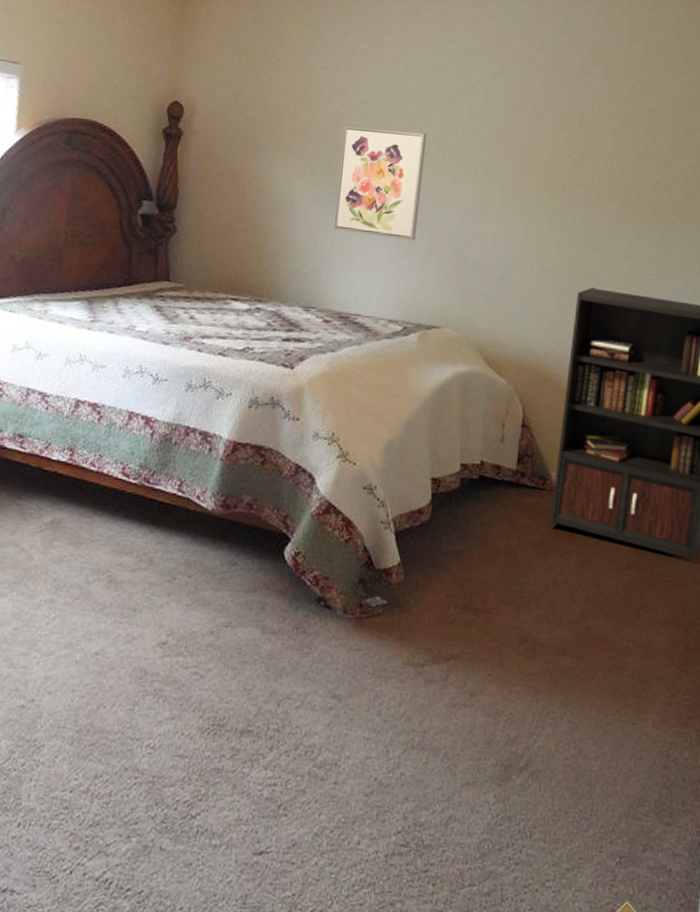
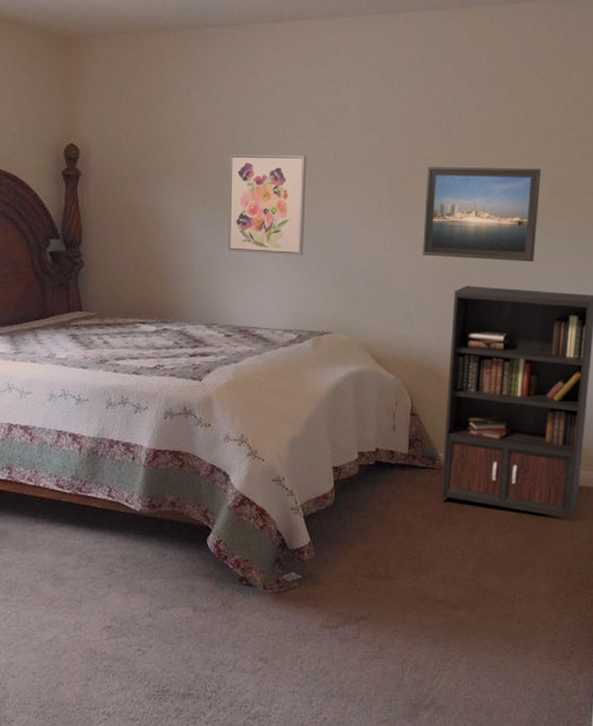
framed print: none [545,156,678,269] -> present [423,167,541,263]

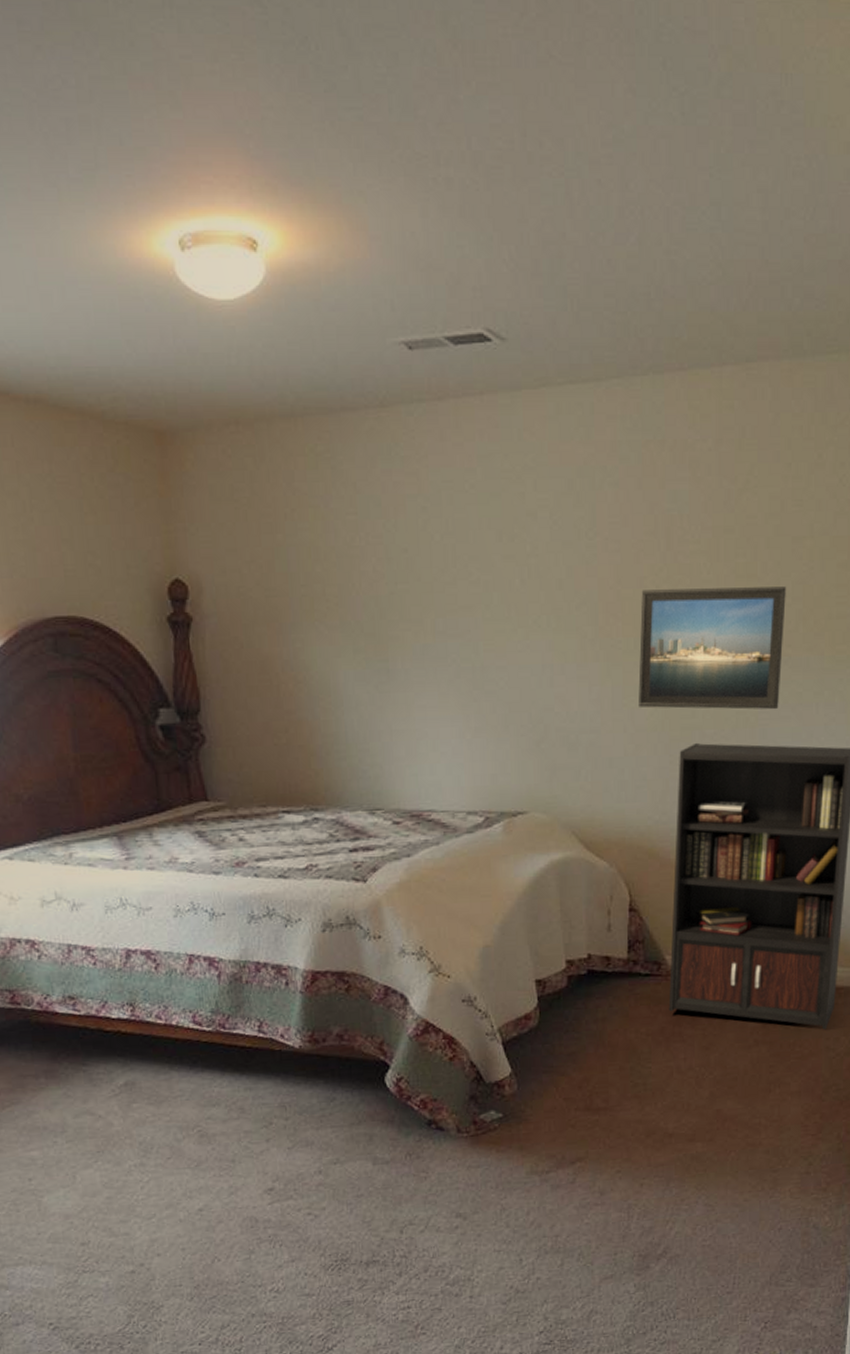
wall art: present [228,154,307,256] -> none [385,582,488,716]

